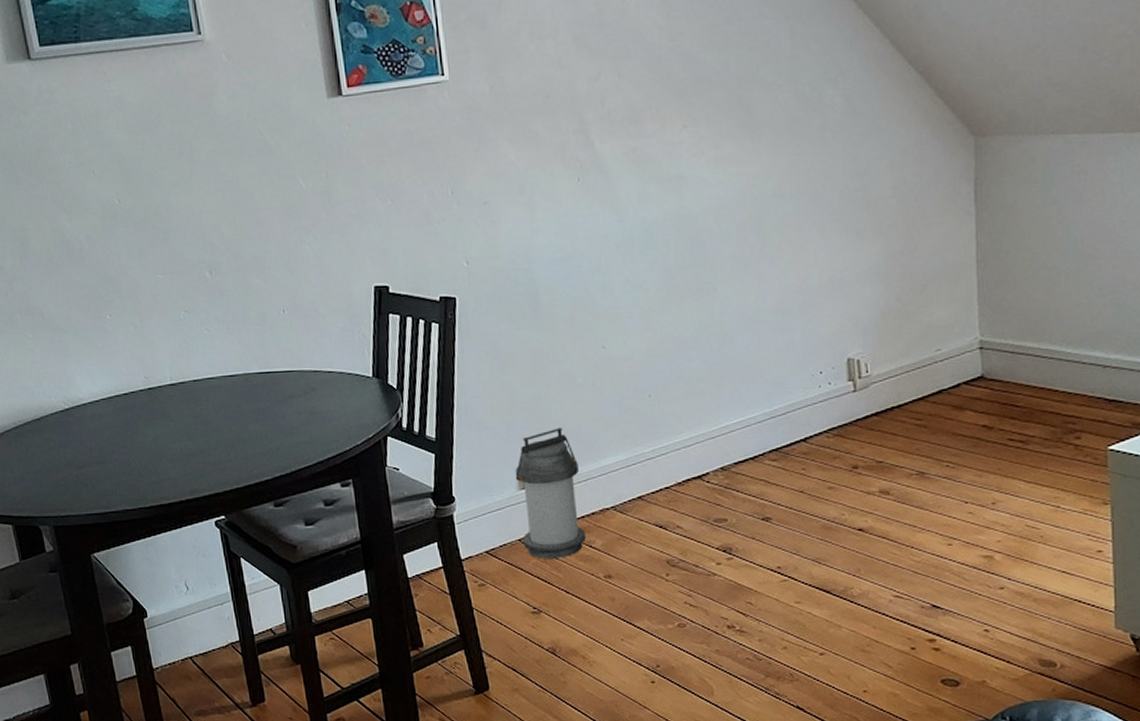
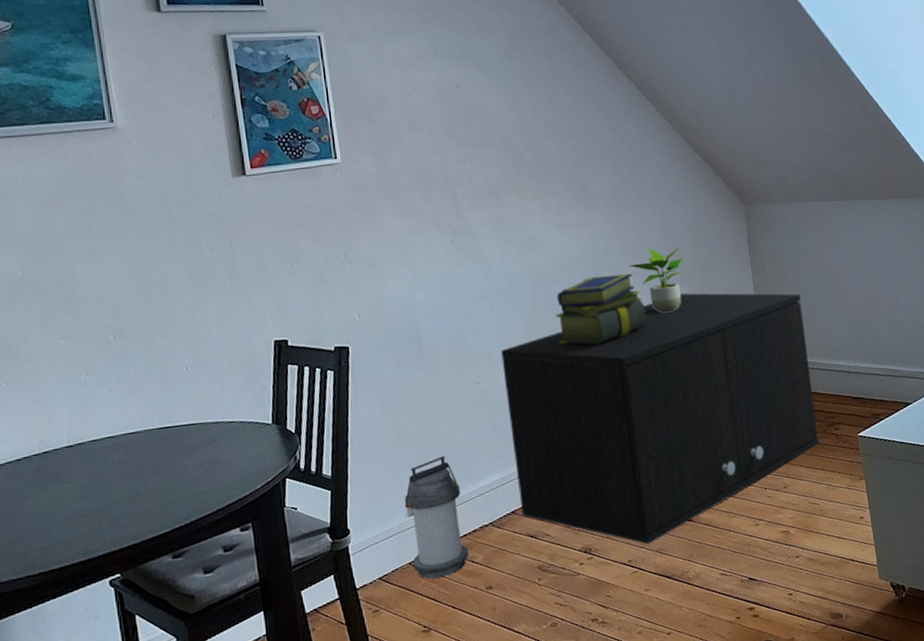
storage cabinet: none [633,252,1049,551] -> present [501,293,819,545]
stack of books: none [704,224,822,311] -> present [556,274,647,345]
potted plant: none [803,190,878,275] -> present [629,246,682,312]

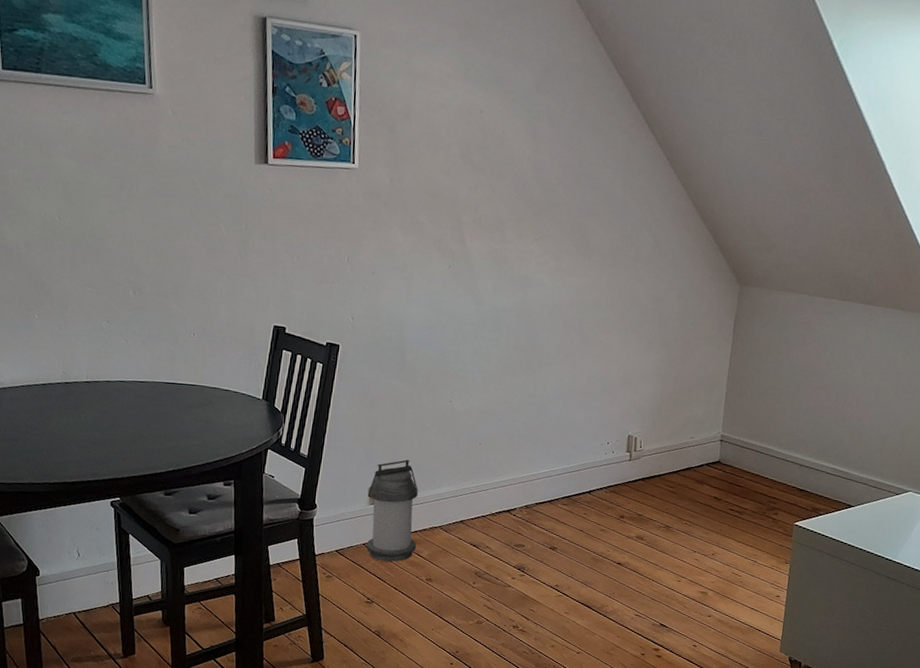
storage cabinet: present [501,293,819,545] -> none [469,359,773,575]
stack of books: present [556,274,647,345] -> none [532,325,620,390]
potted plant: present [629,246,682,312] -> none [613,309,668,374]

